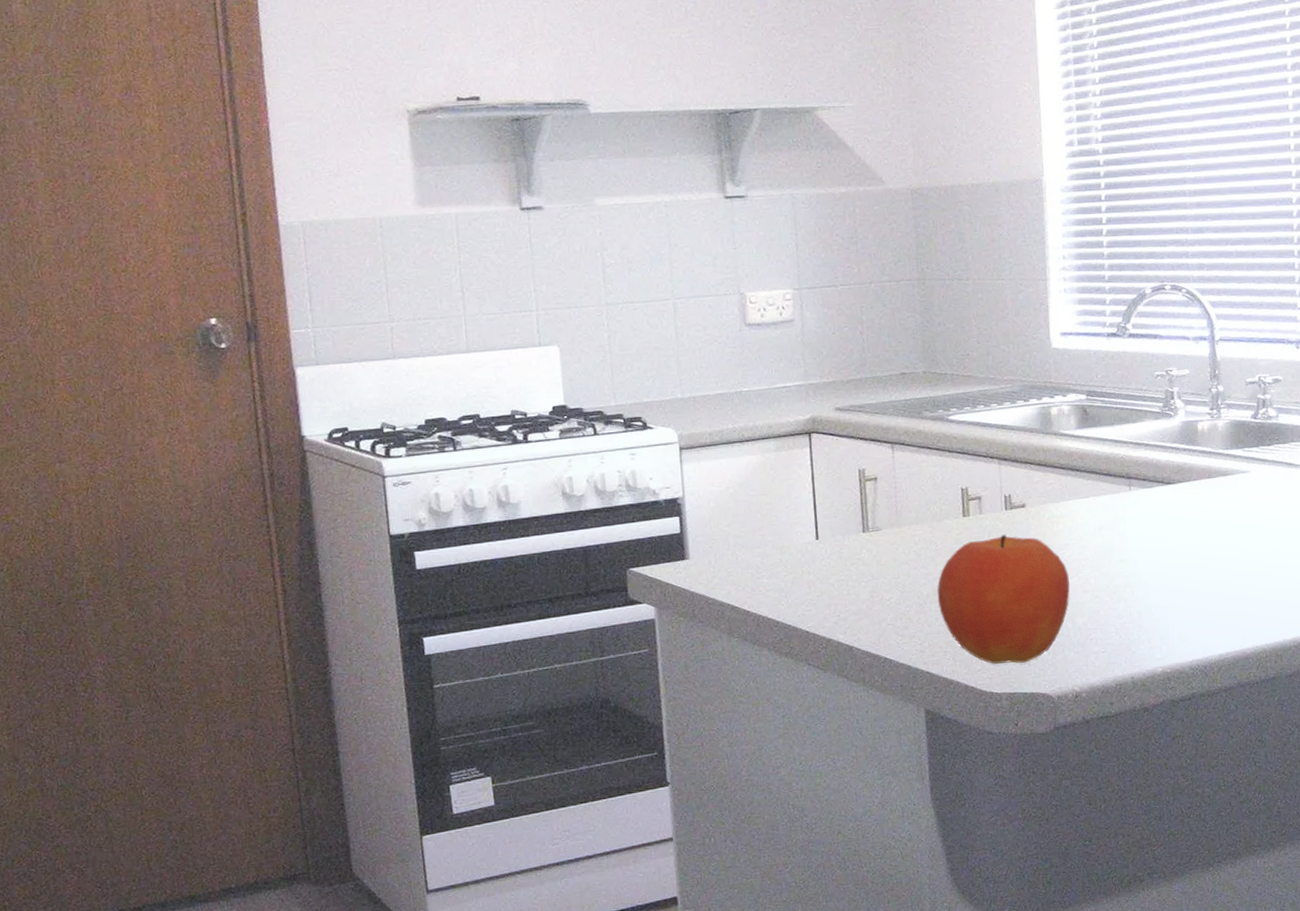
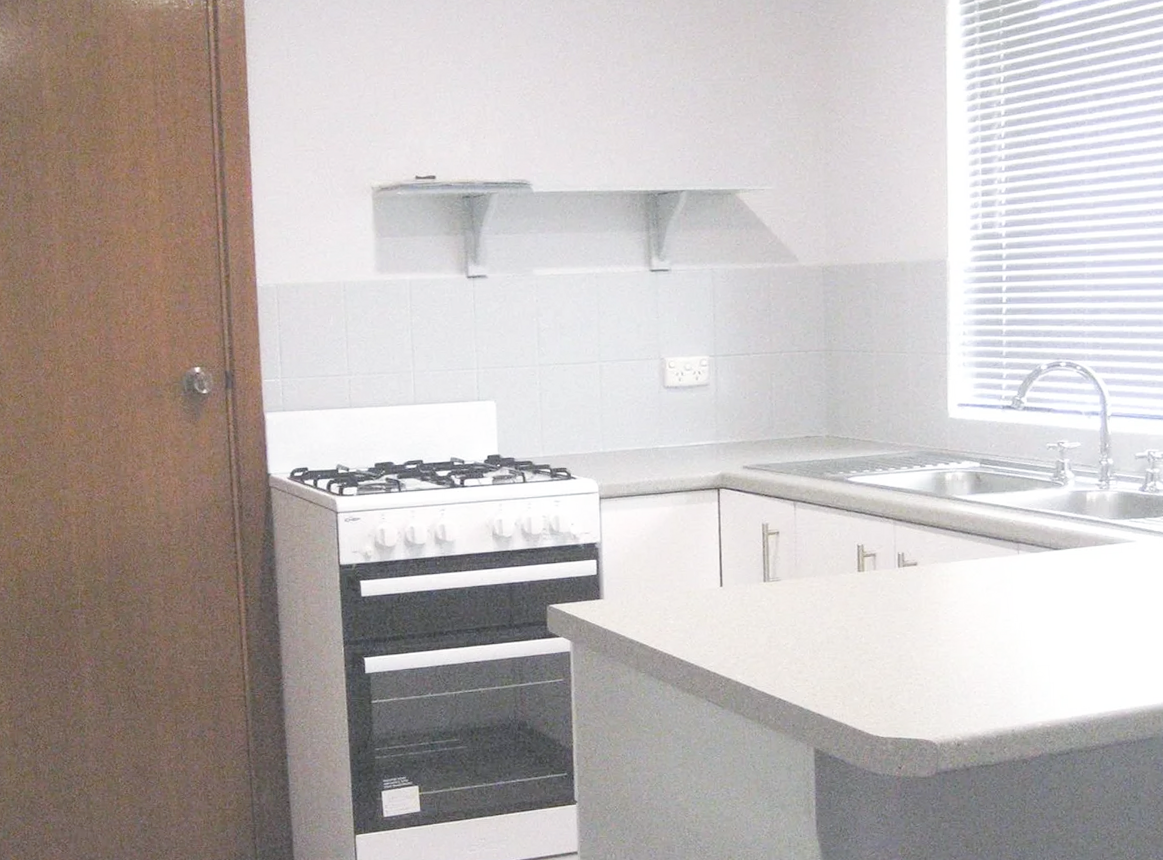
fruit: present [937,534,1070,664] -> none [830,590,956,711]

